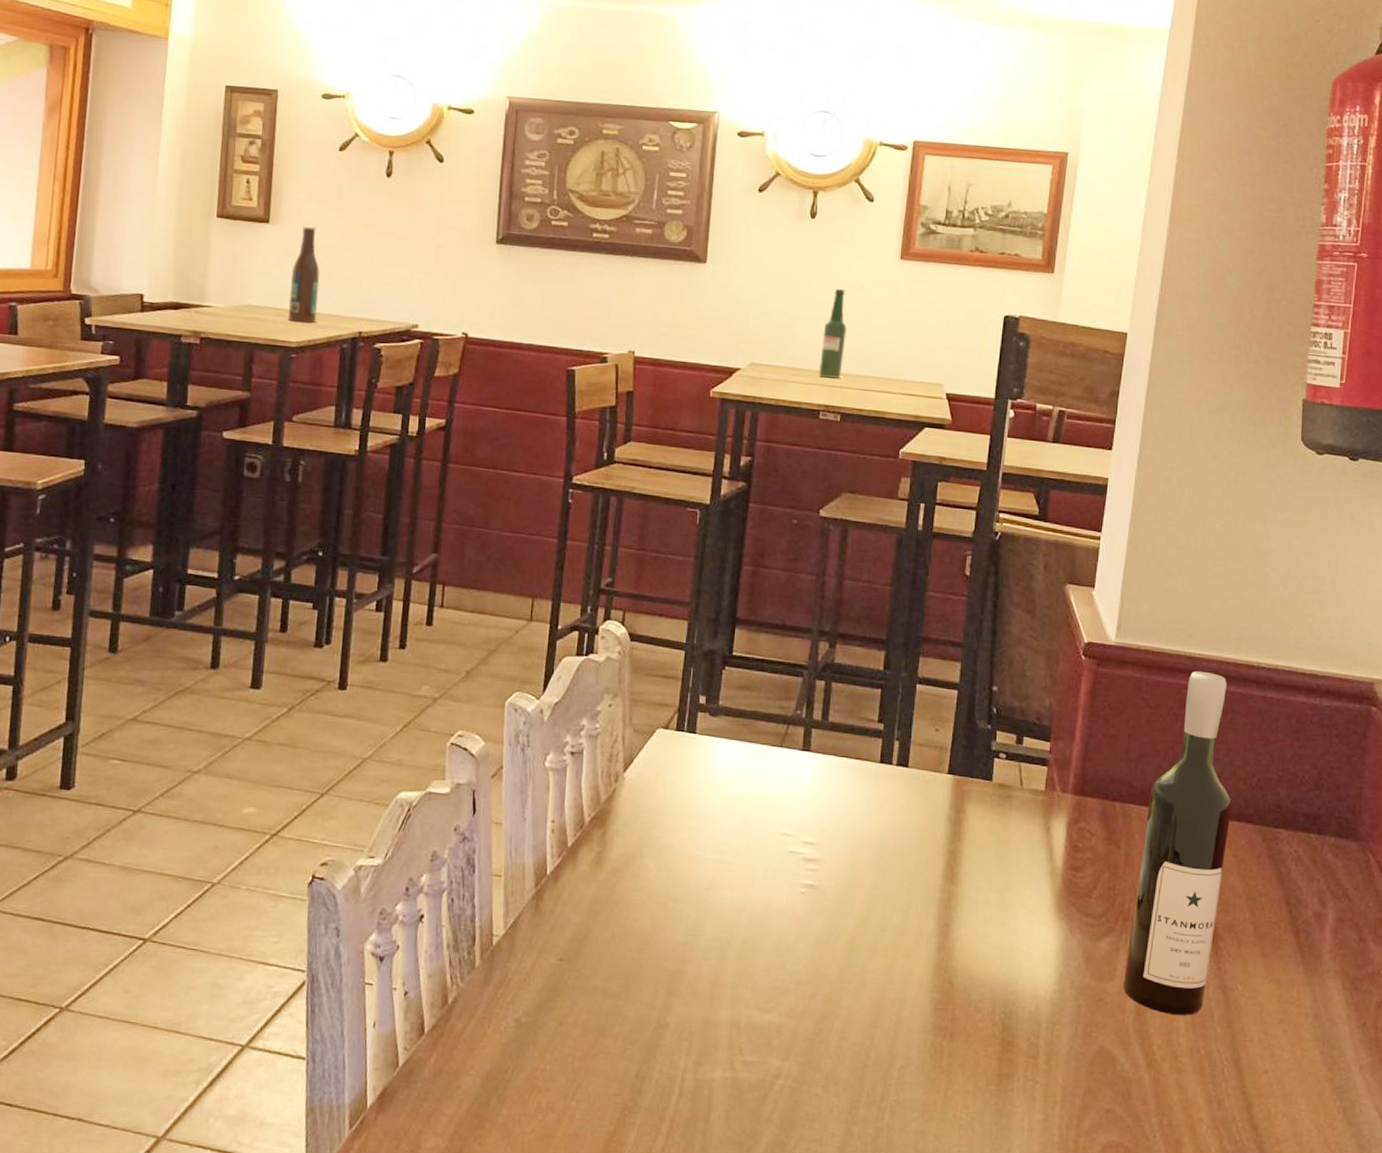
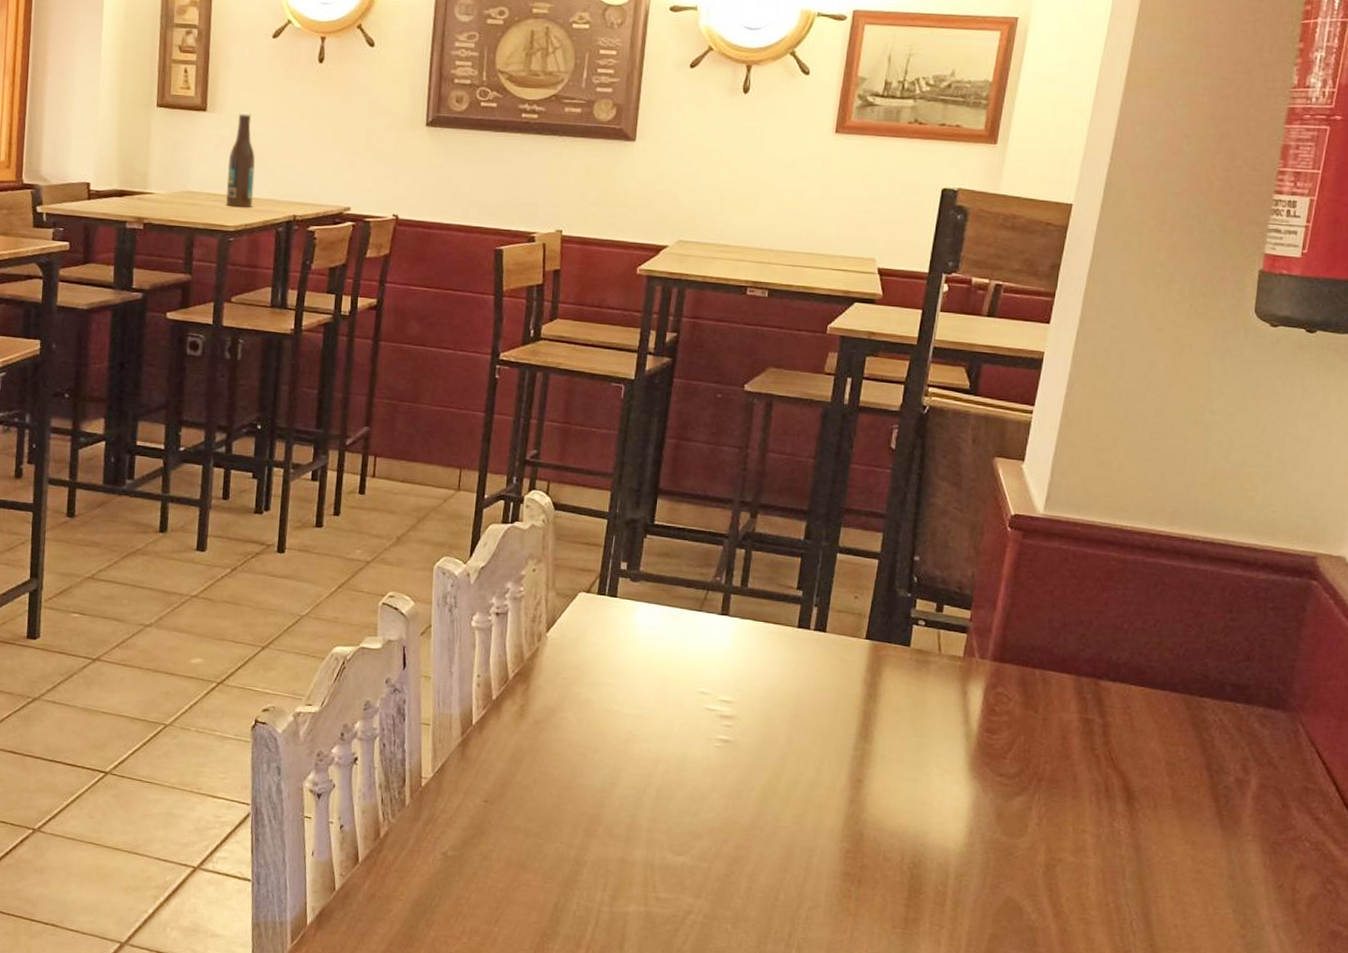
beer bottle: present [819,288,847,379] -> none [748,164,777,255]
bottle: present [1123,670,1232,1015] -> none [1033,543,1159,871]

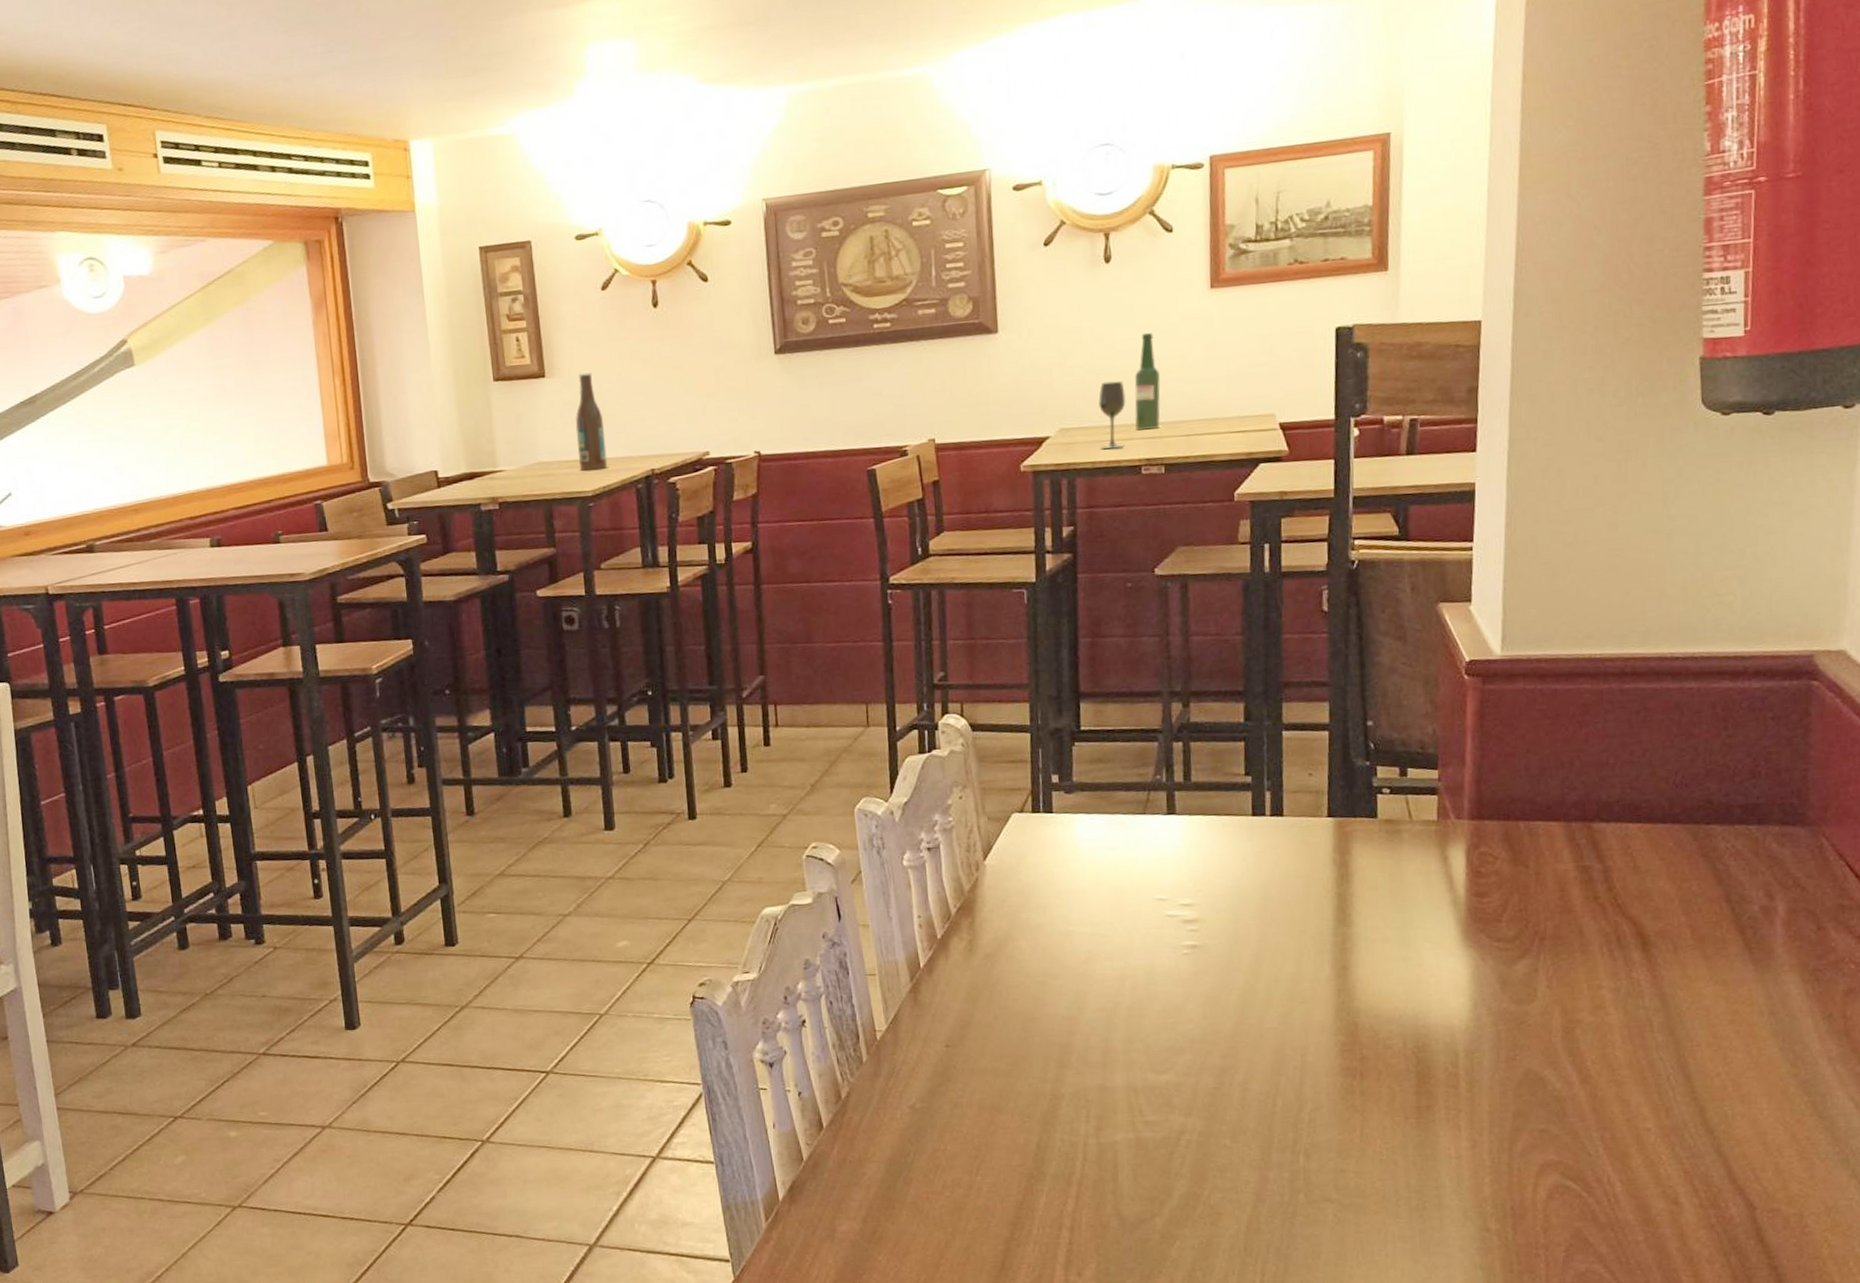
wine glass: none [713,203,743,268] -> present [1098,380,1126,450]
beer bottle: none [748,164,777,255] -> present [1134,332,1161,430]

